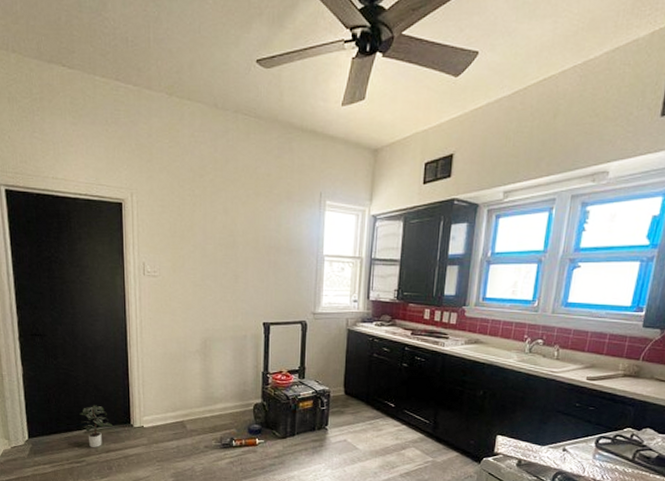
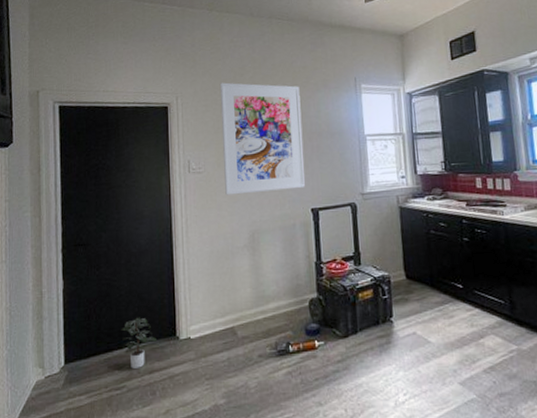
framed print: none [178,182,262,302] -> present [220,82,305,196]

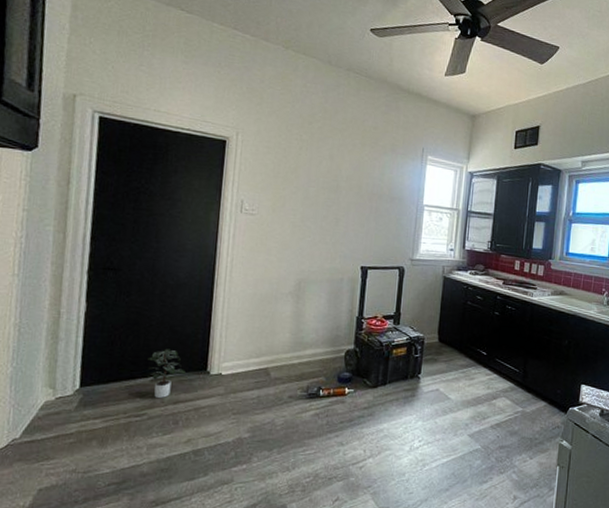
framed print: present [220,82,305,196] -> none [277,127,367,246]

